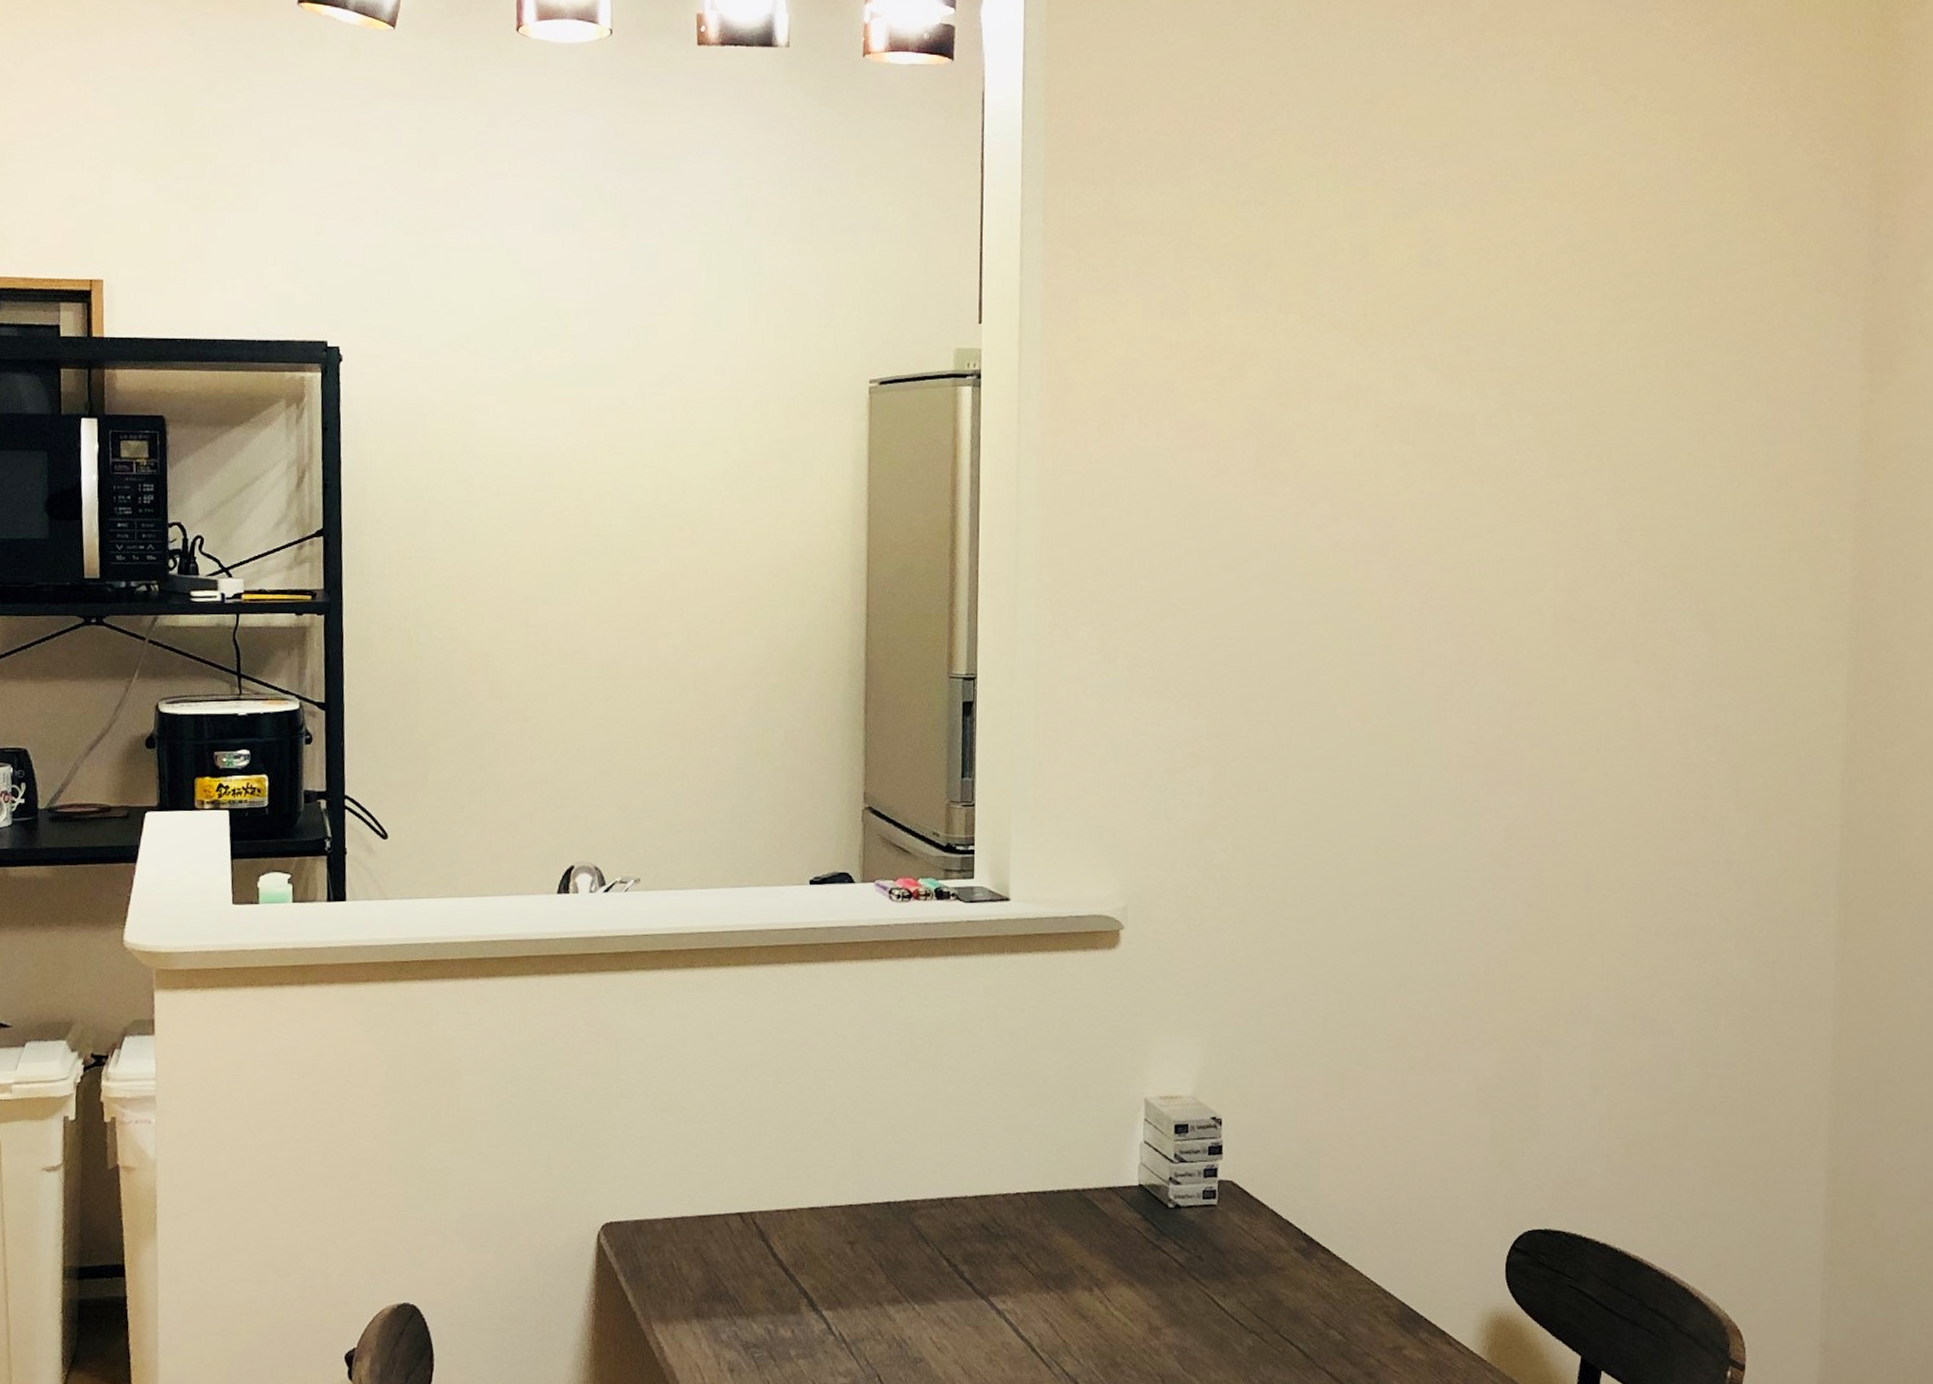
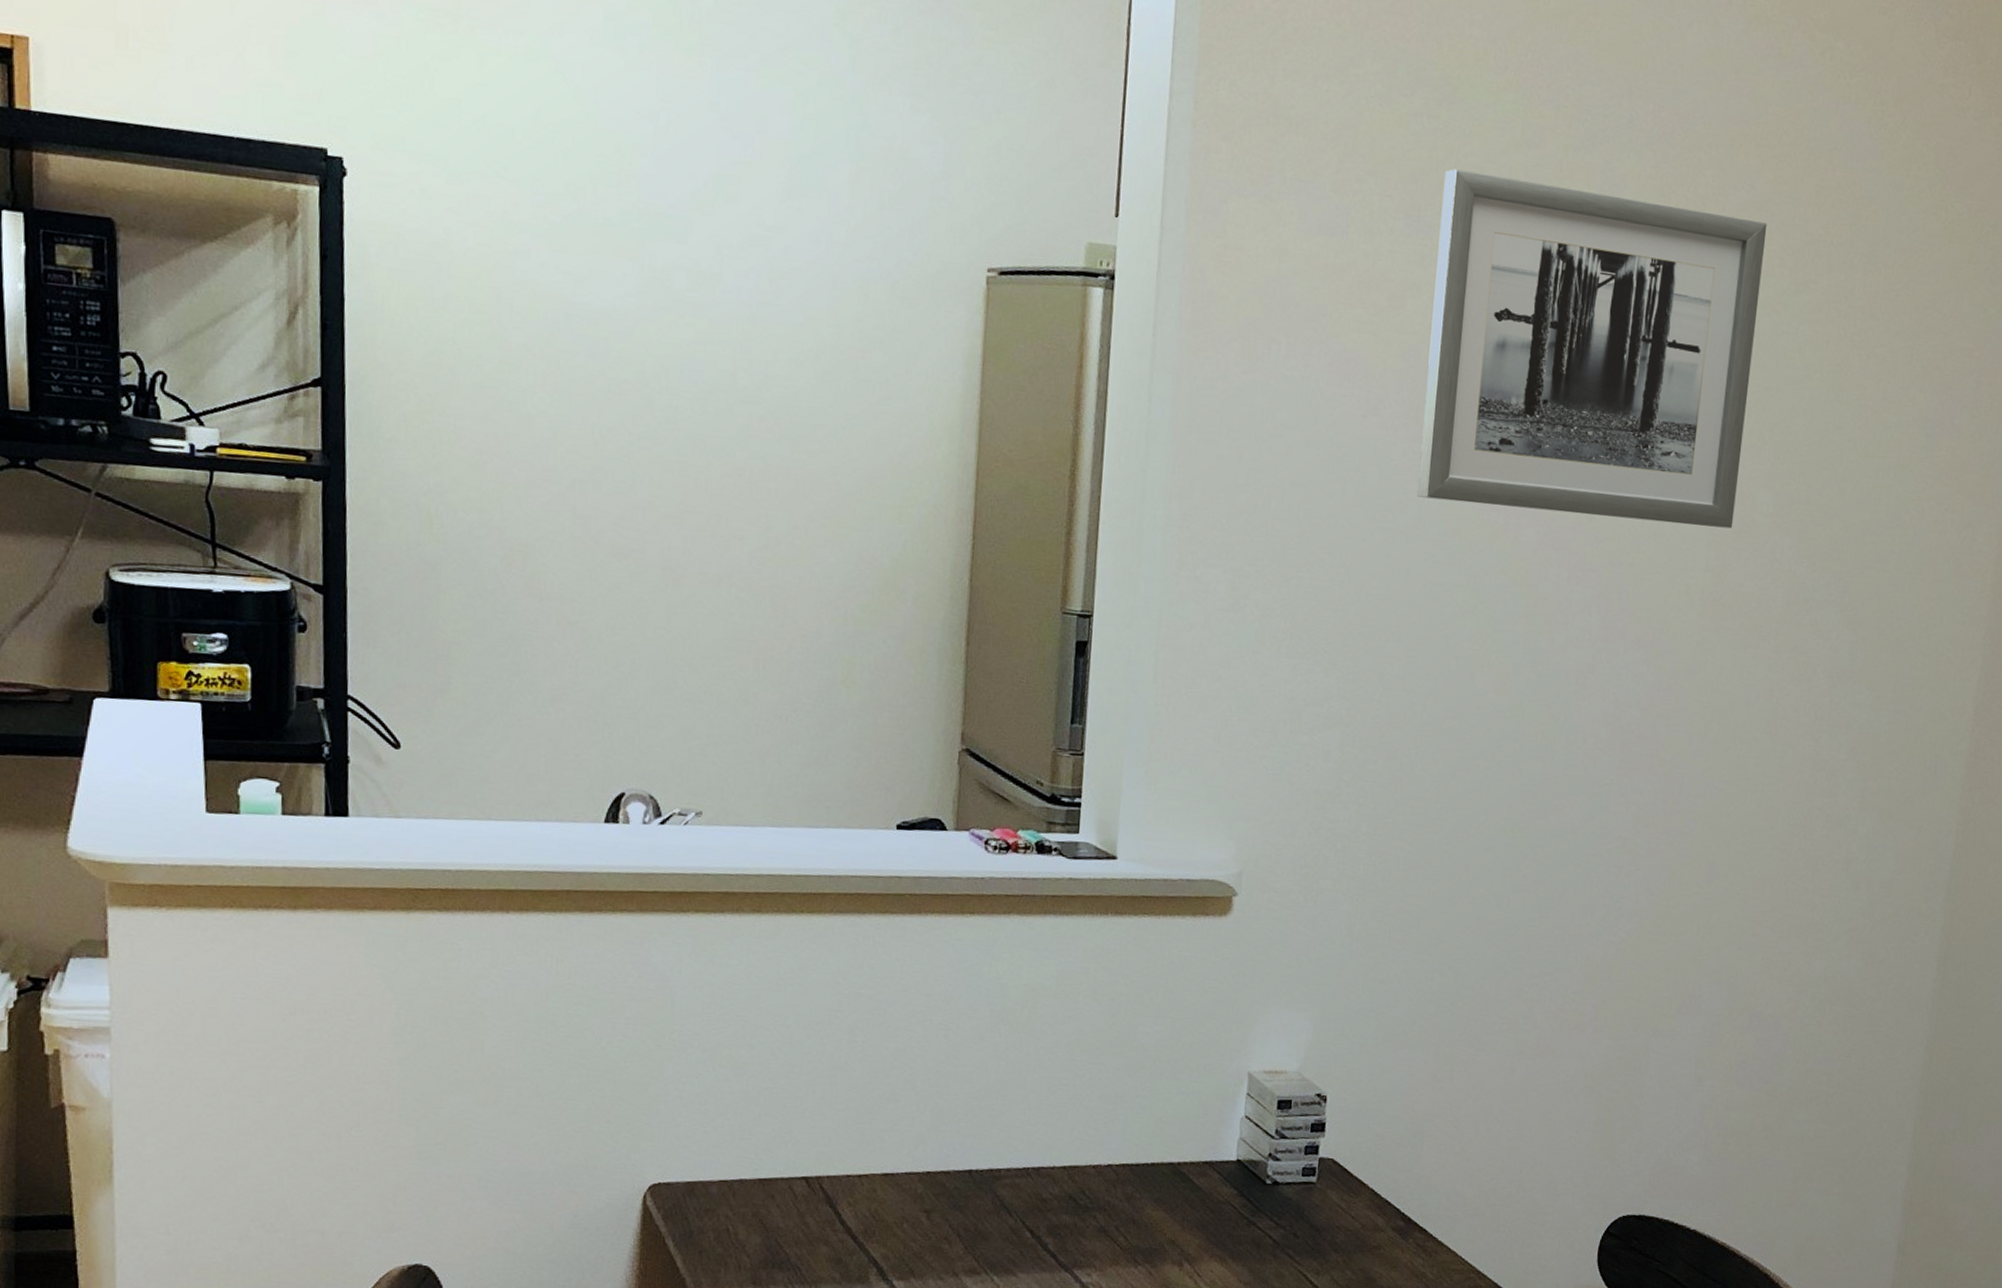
wall art: none [1269,247,1587,548] -> present [1417,169,1768,529]

